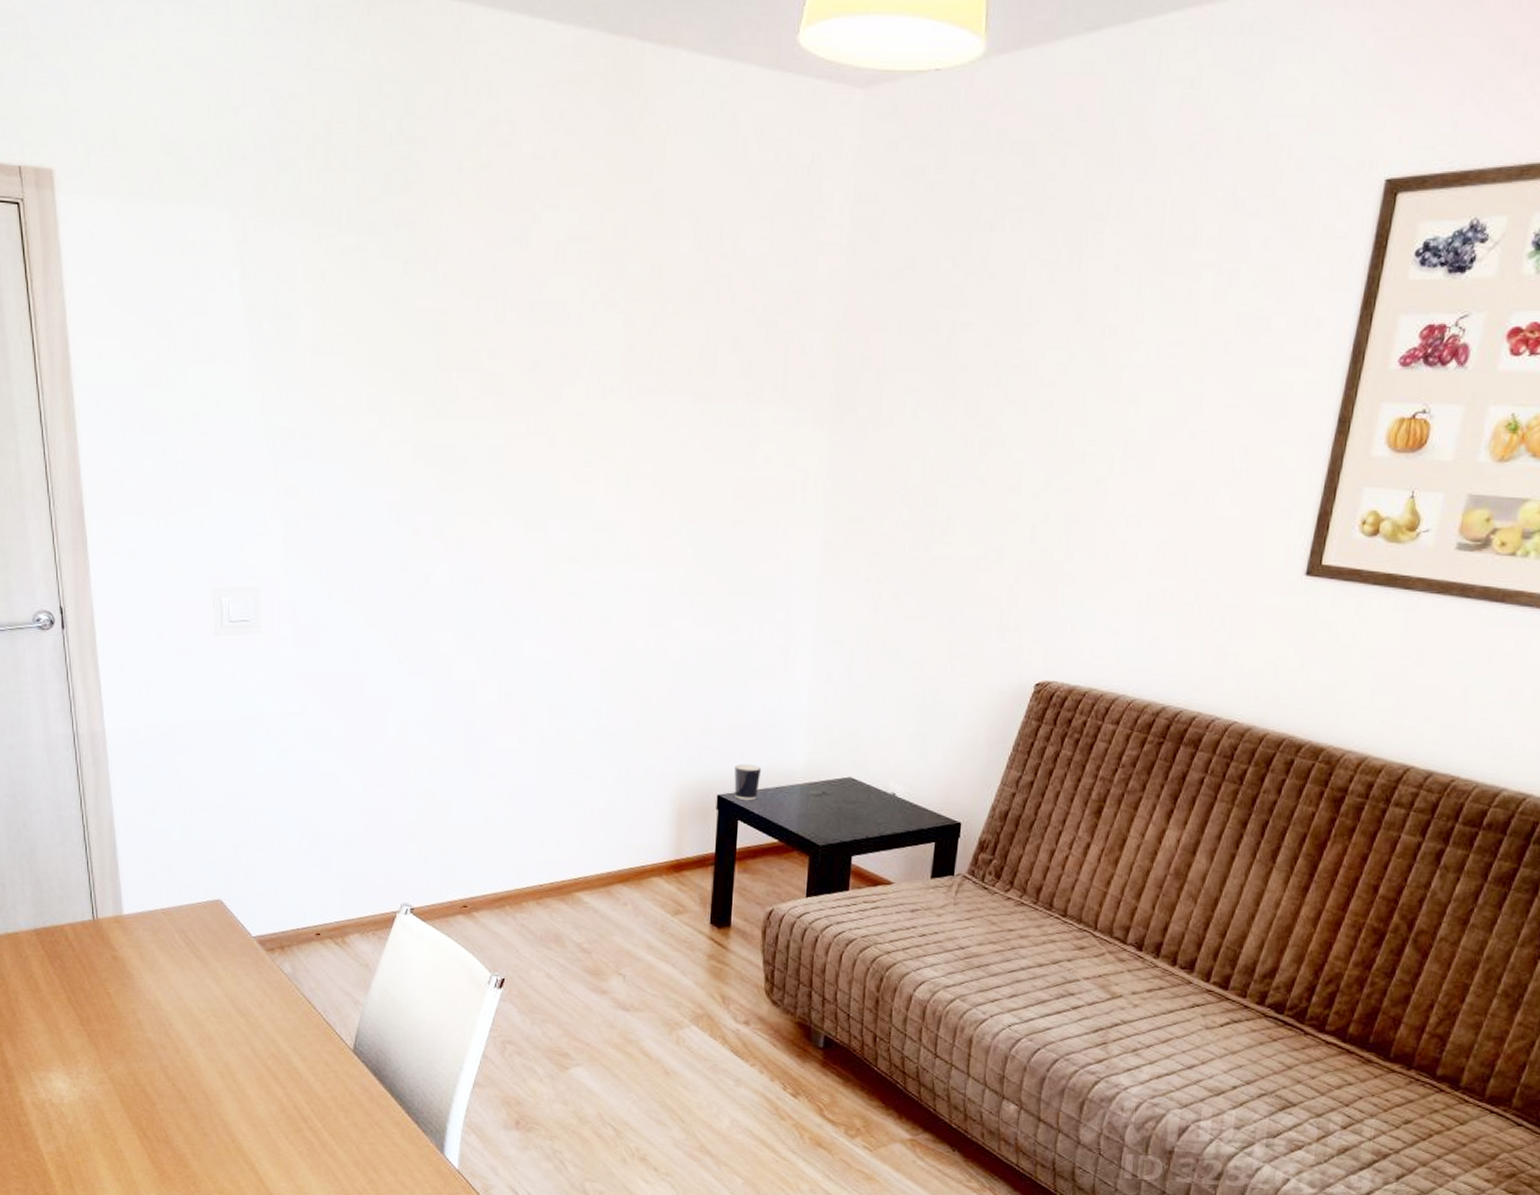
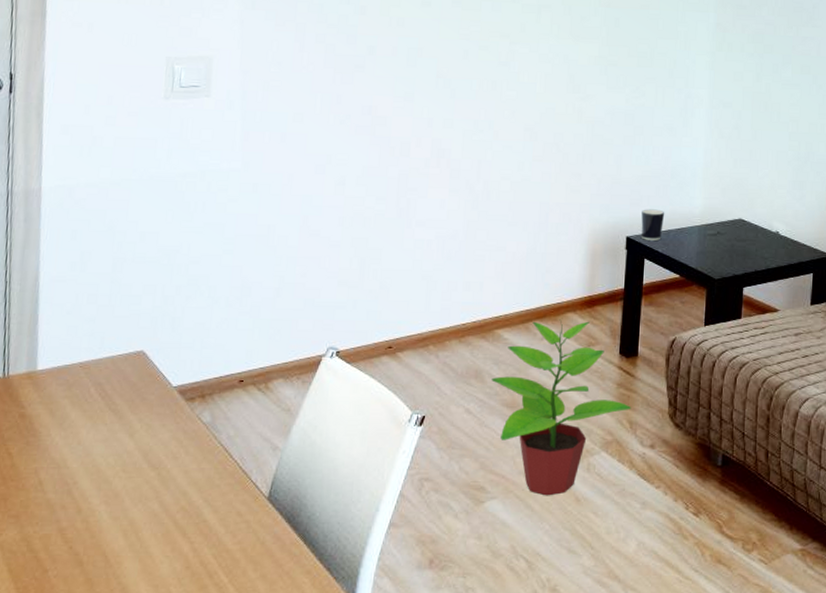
potted plant: none [572,884,724,1067] -> present [491,319,632,496]

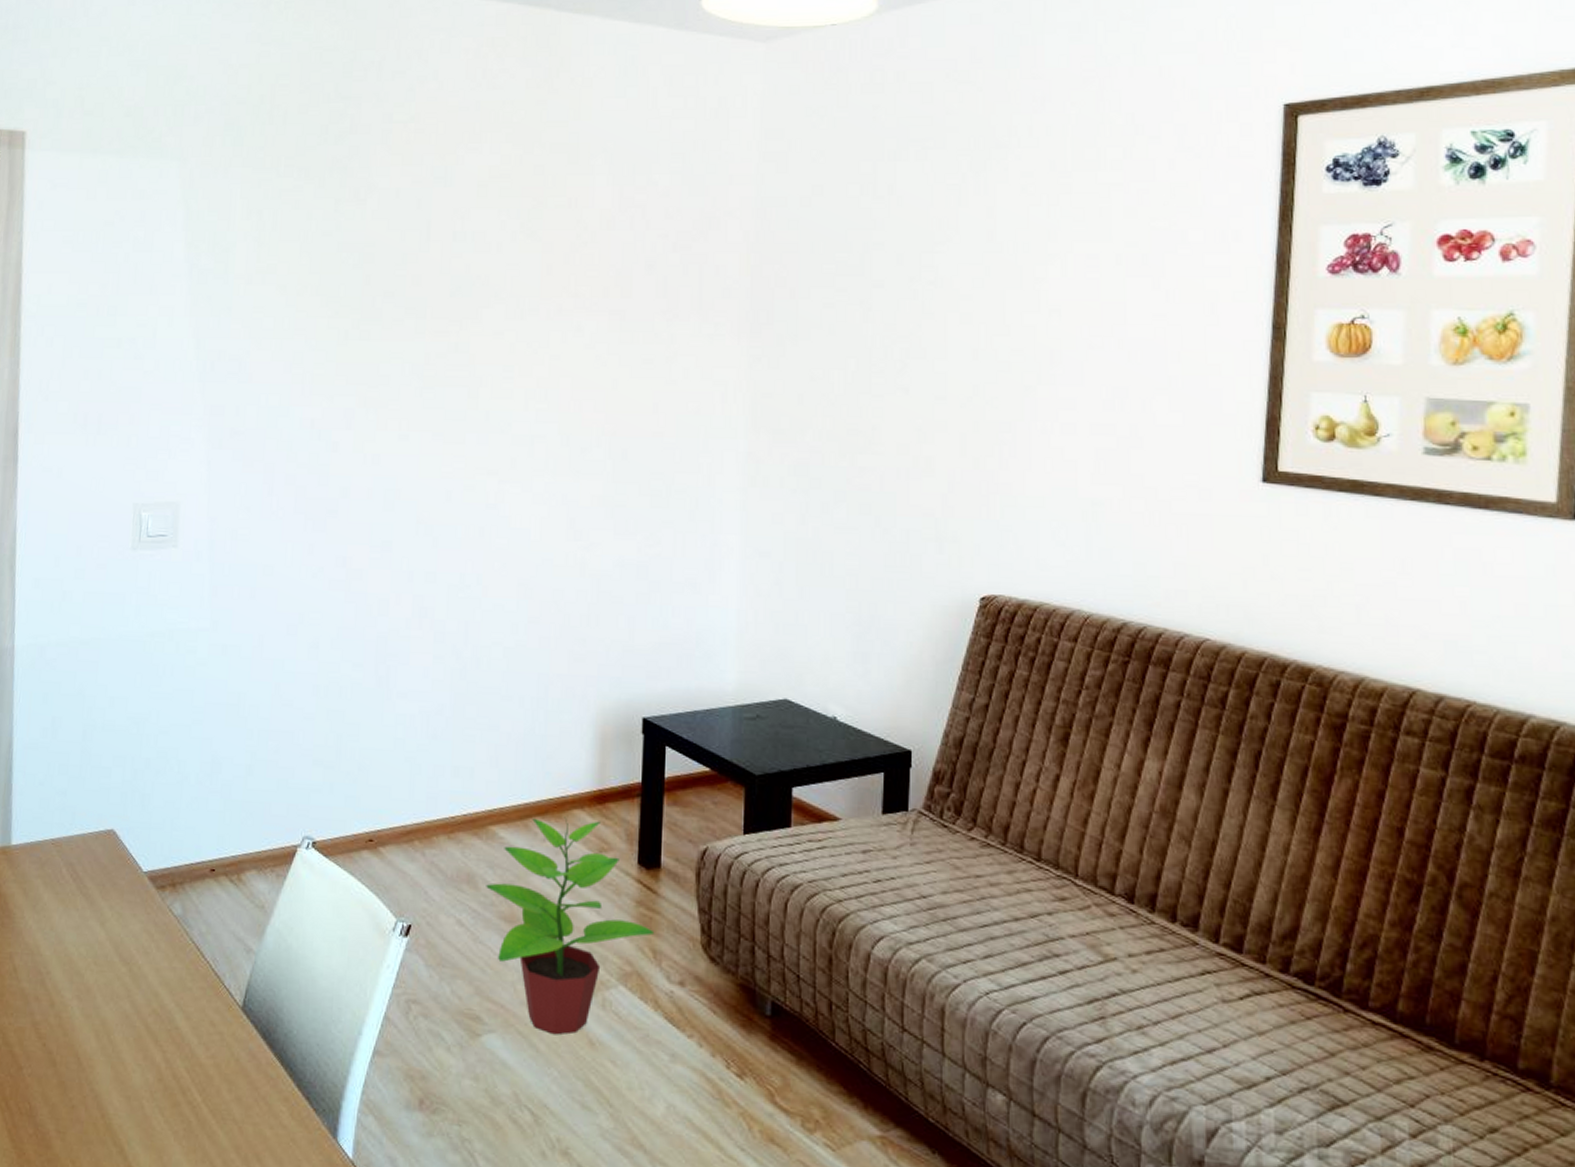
mug: present [641,209,665,242] -> none [660,684,690,725]

